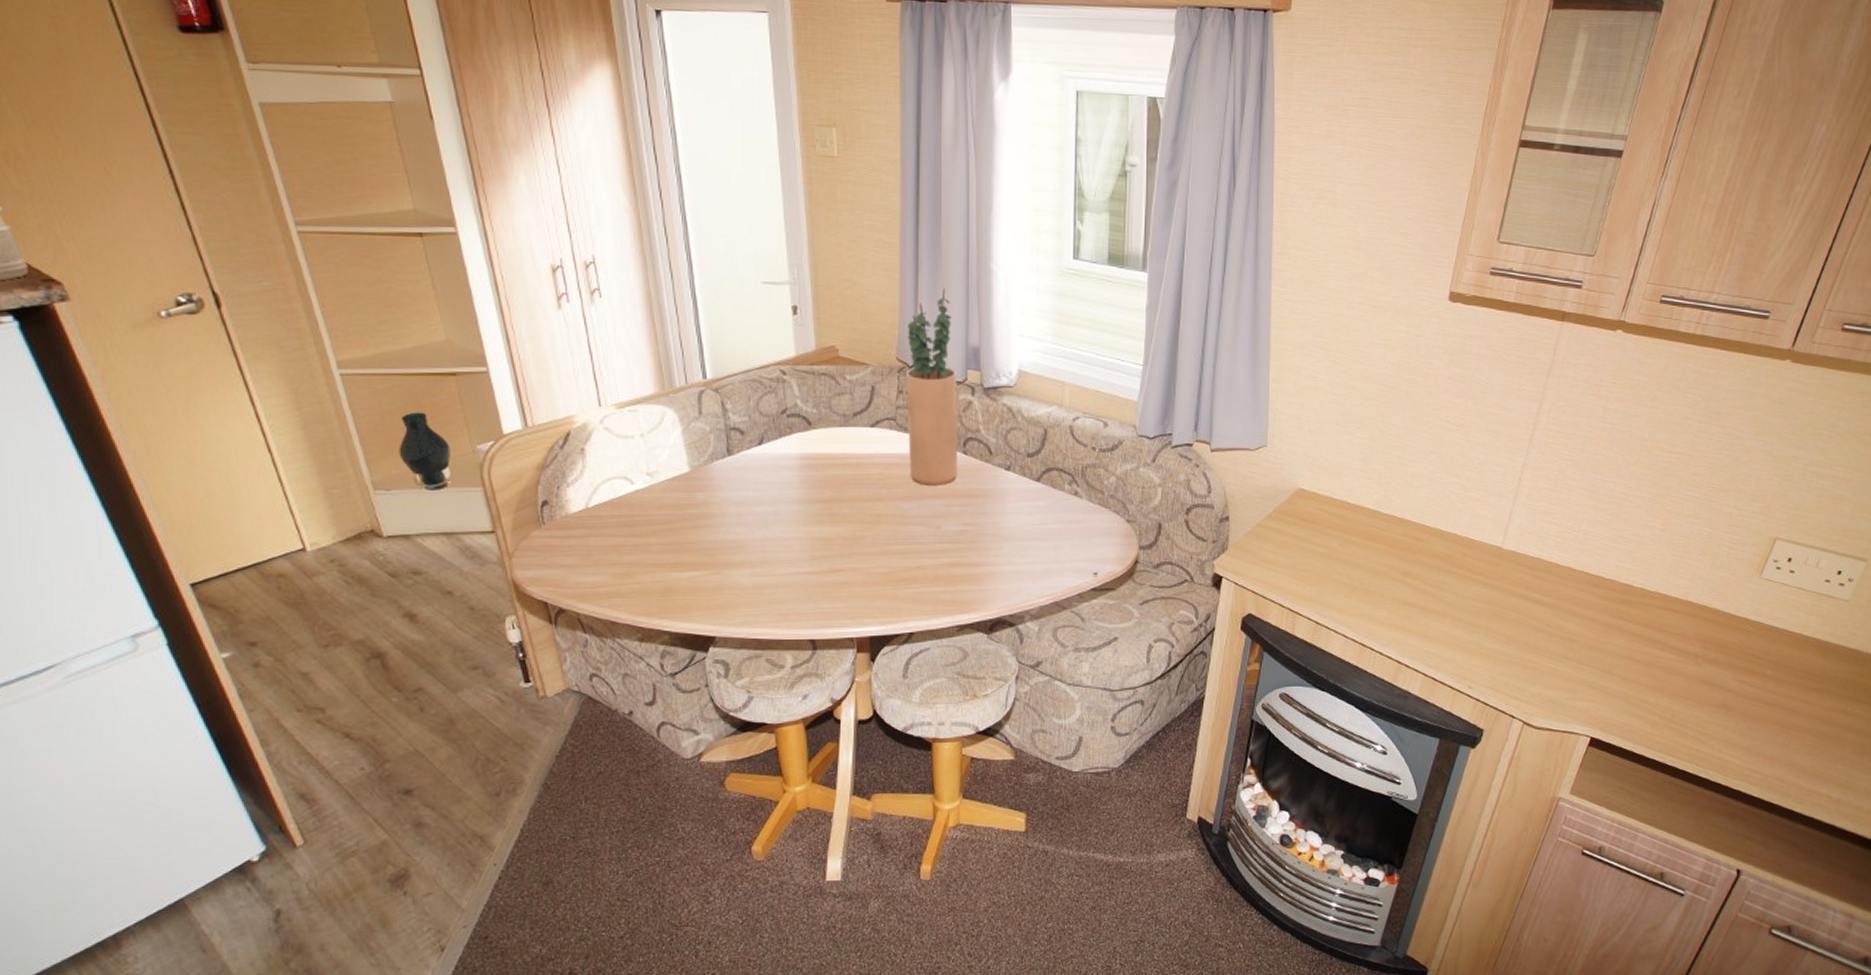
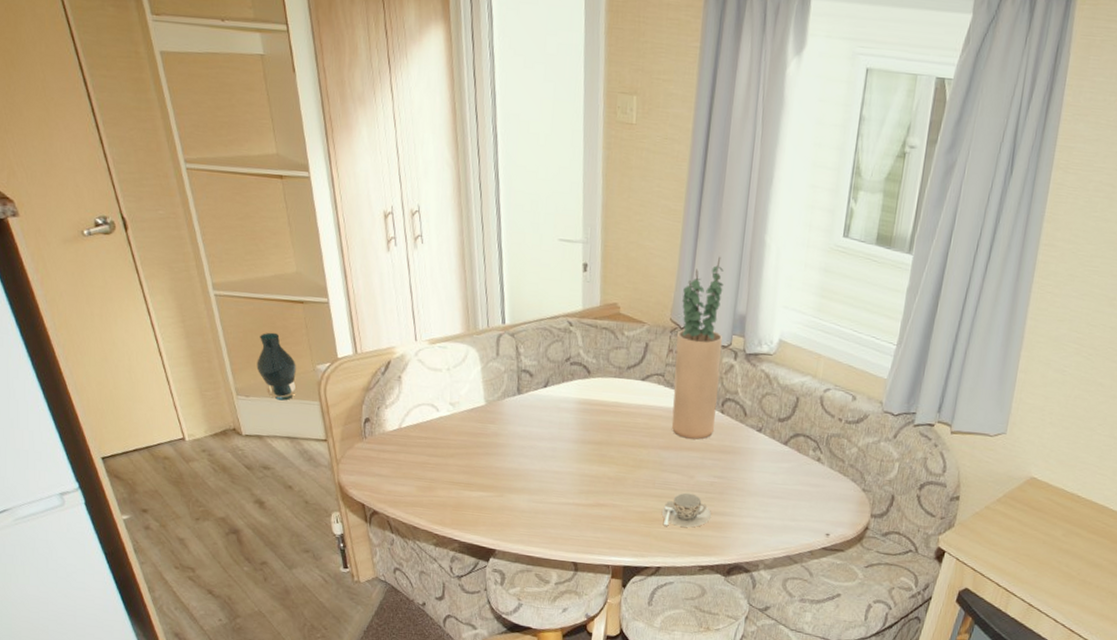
teacup: none [908,545,966,585] -> present [661,492,712,528]

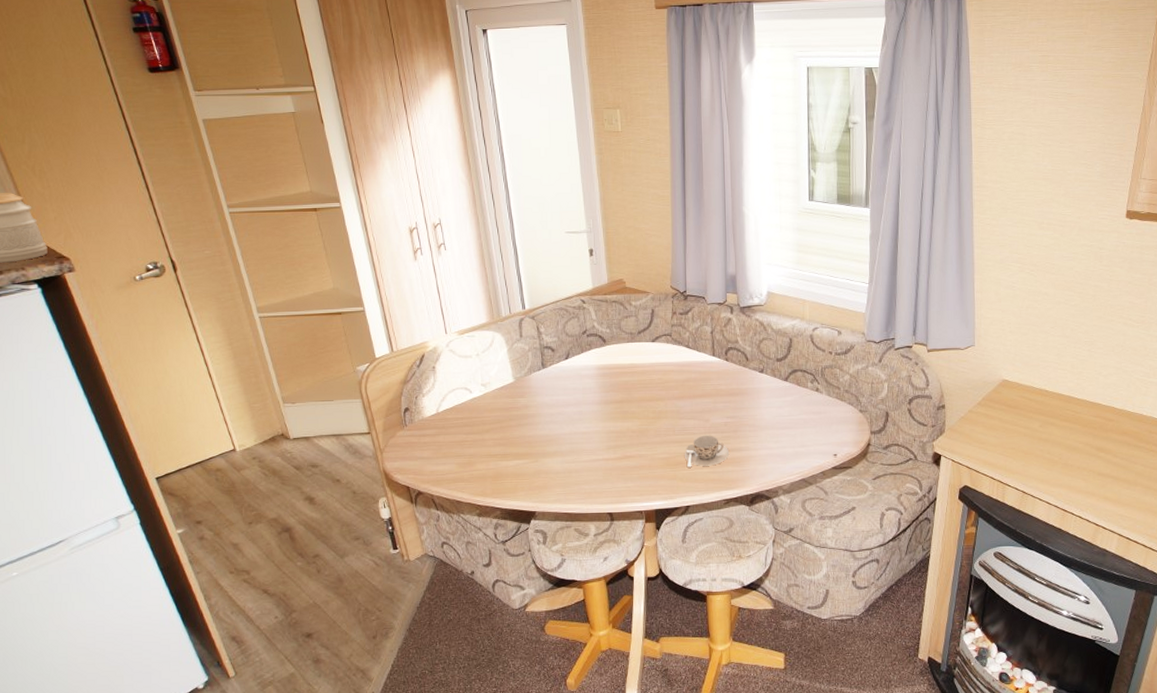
vase: present [256,332,298,401] -> none [301,343,340,403]
vase: present [671,256,724,440] -> none [678,229,721,387]

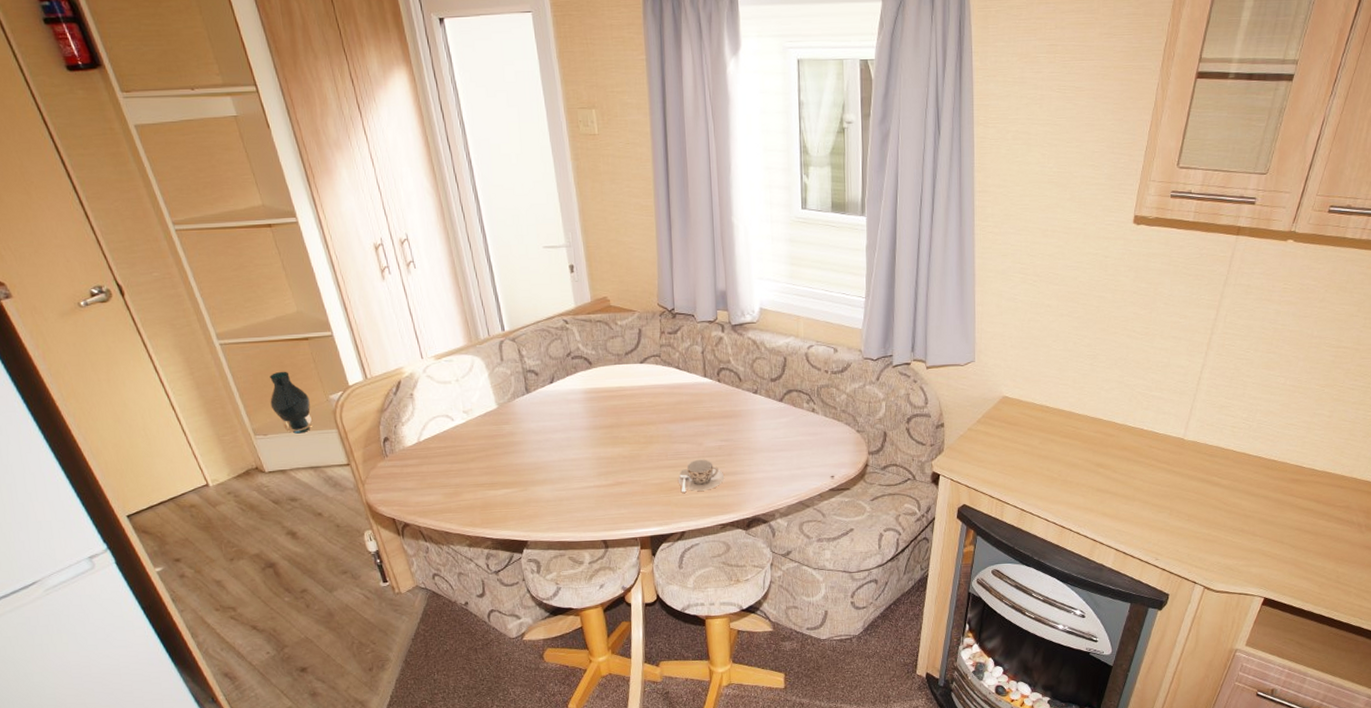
vase: none [301,343,340,403] -> present [270,371,314,434]

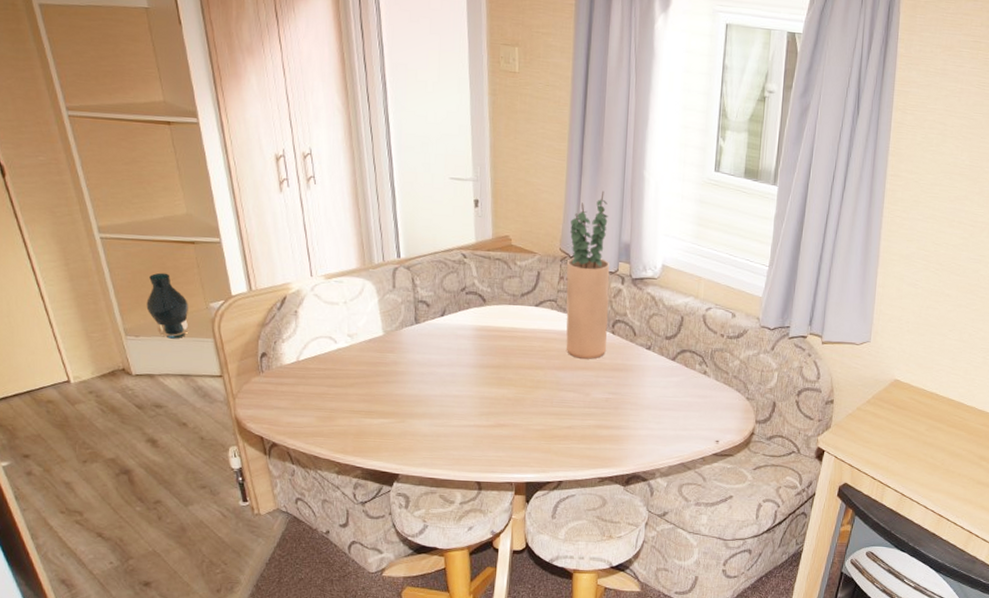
vase: none [665,241,713,410] -> present [566,190,610,359]
teacup: present [677,459,725,493] -> none [560,409,609,442]

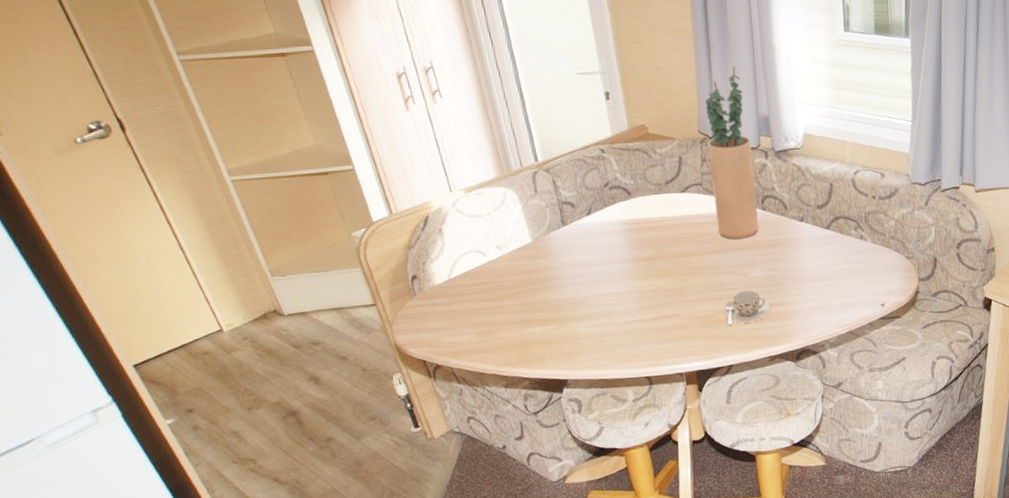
vase: present [146,272,190,339] -> none [287,208,336,274]
teacup: none [560,409,609,442] -> present [723,290,772,325]

